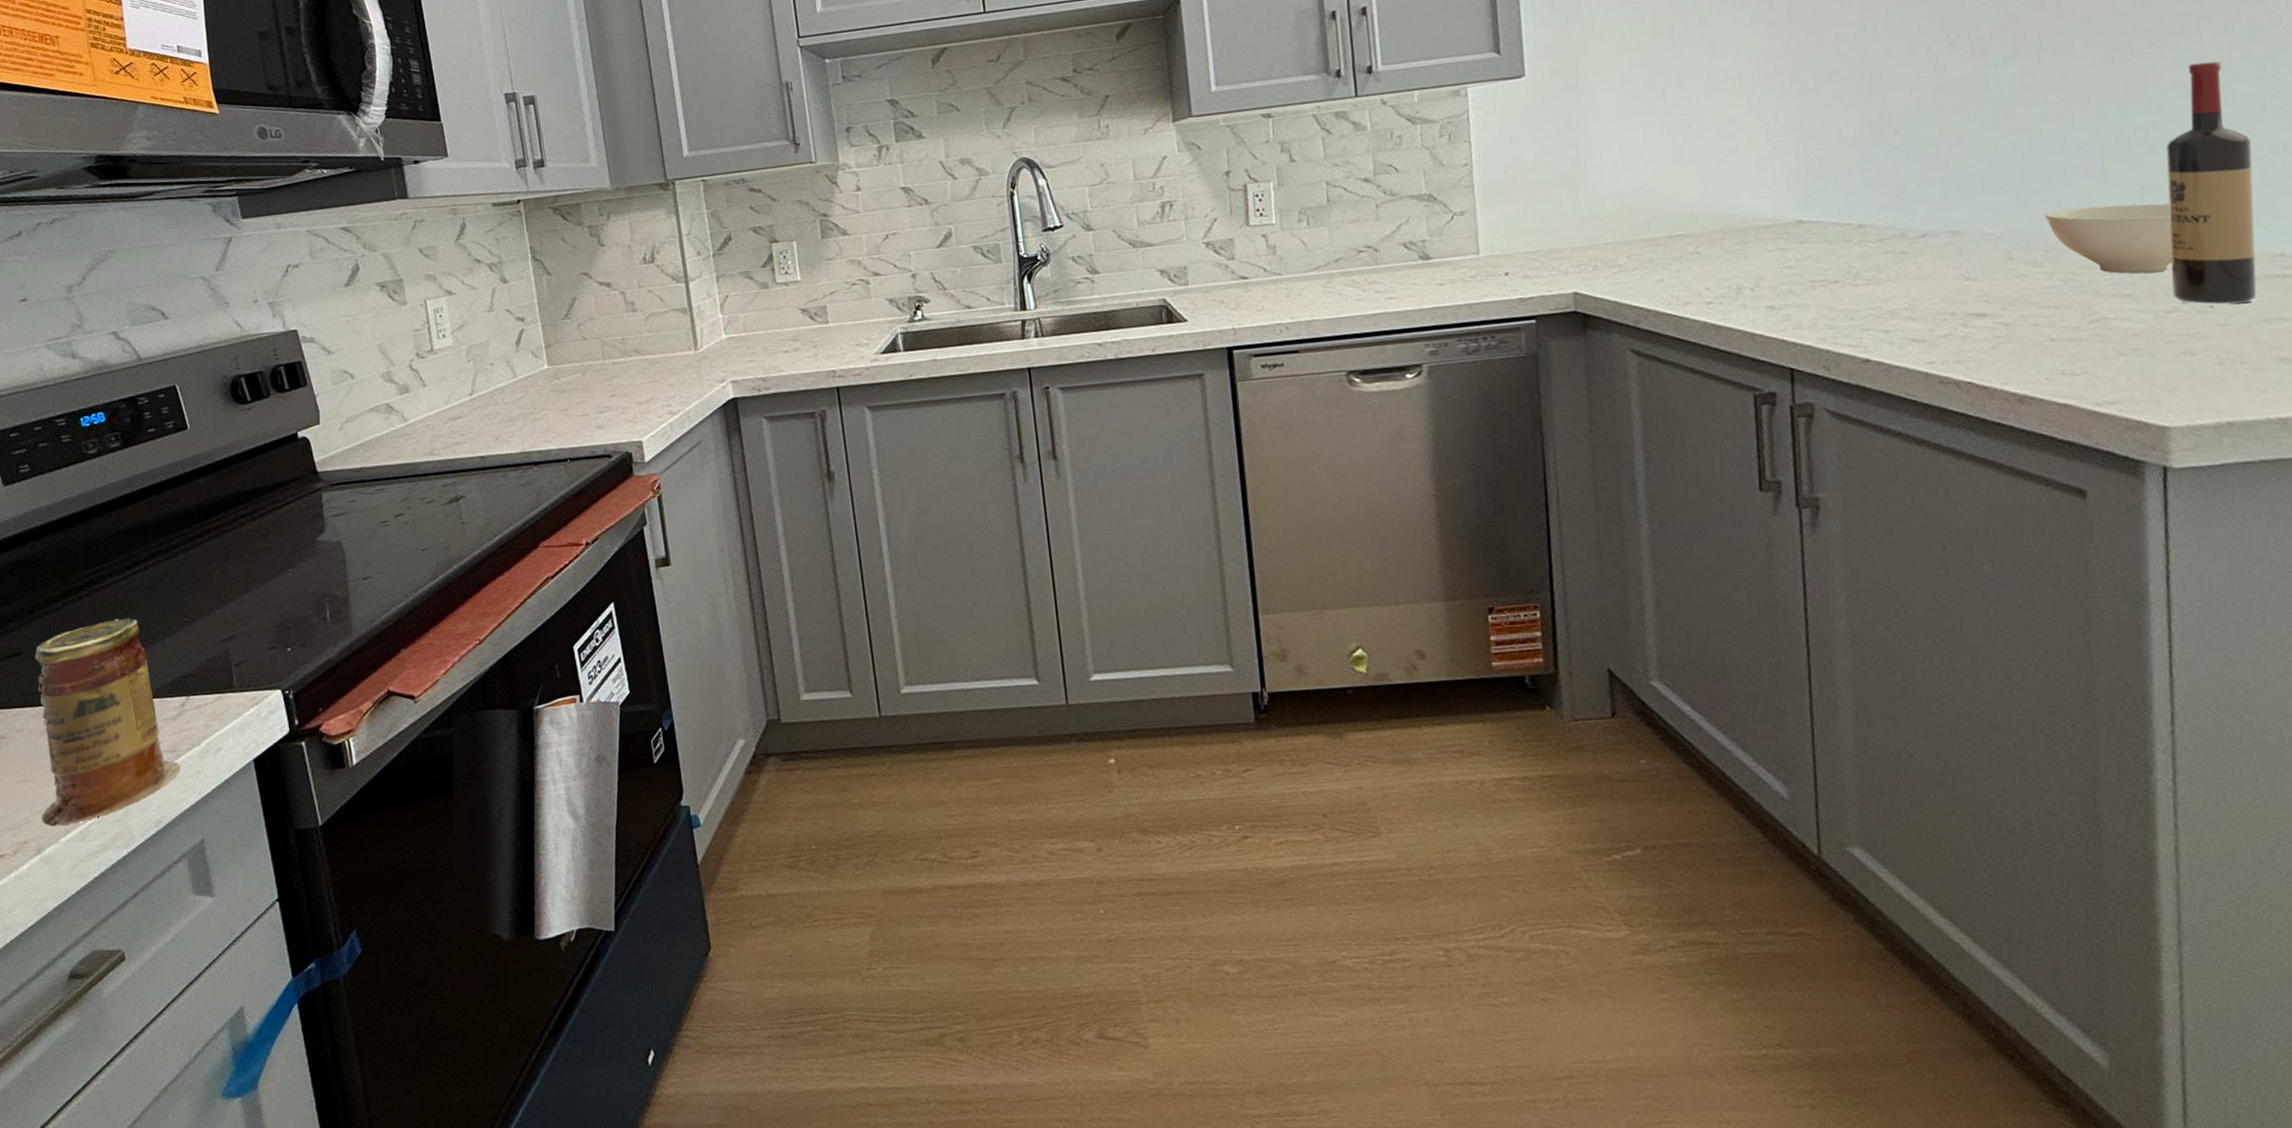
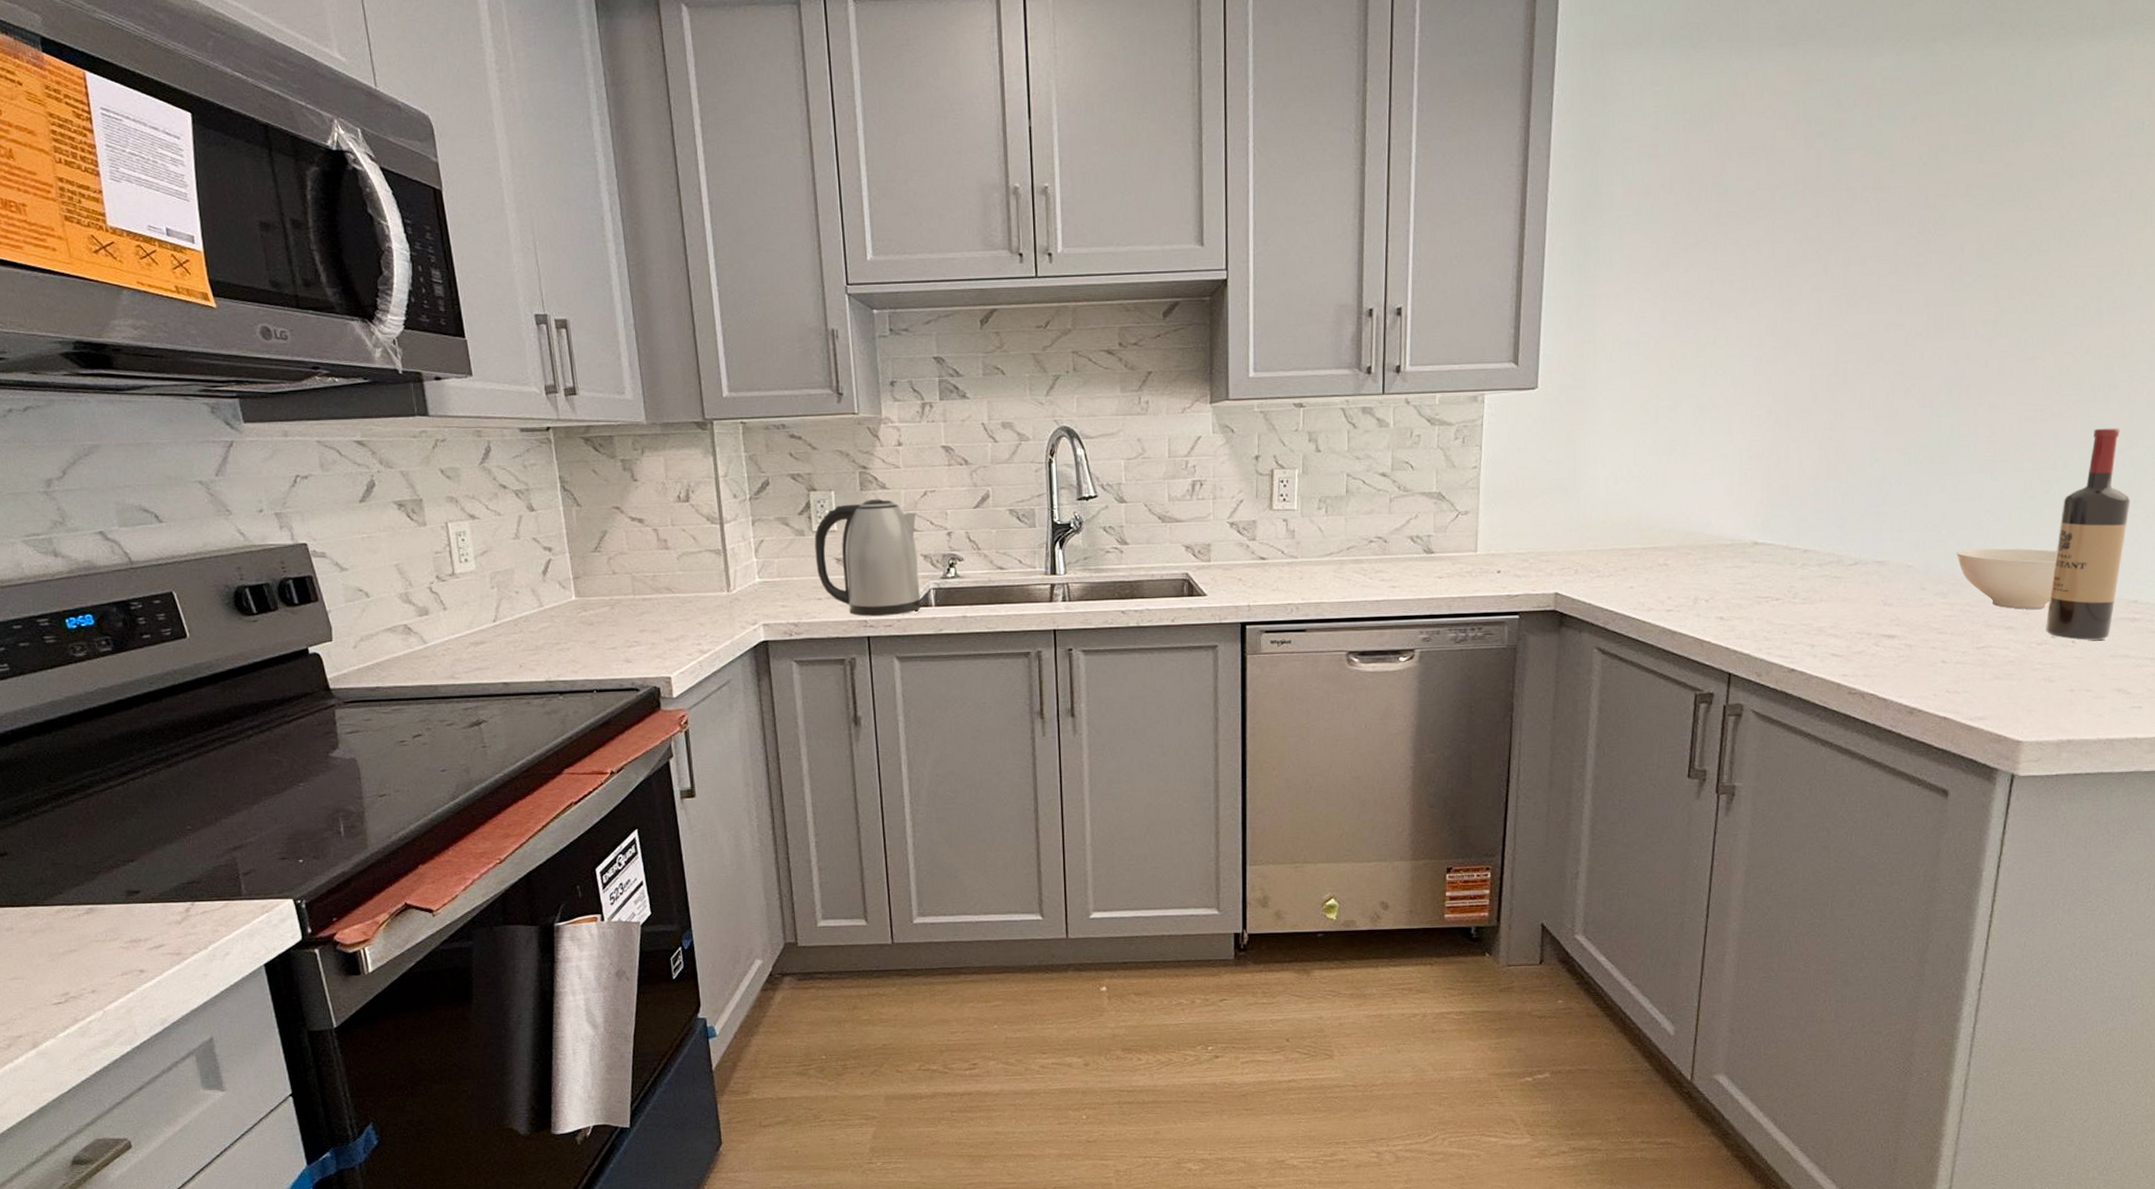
canister: present [34,618,182,827] -> none [22,823,188,1023]
kettle: none [778,245,889,367] -> present [814,498,921,617]

